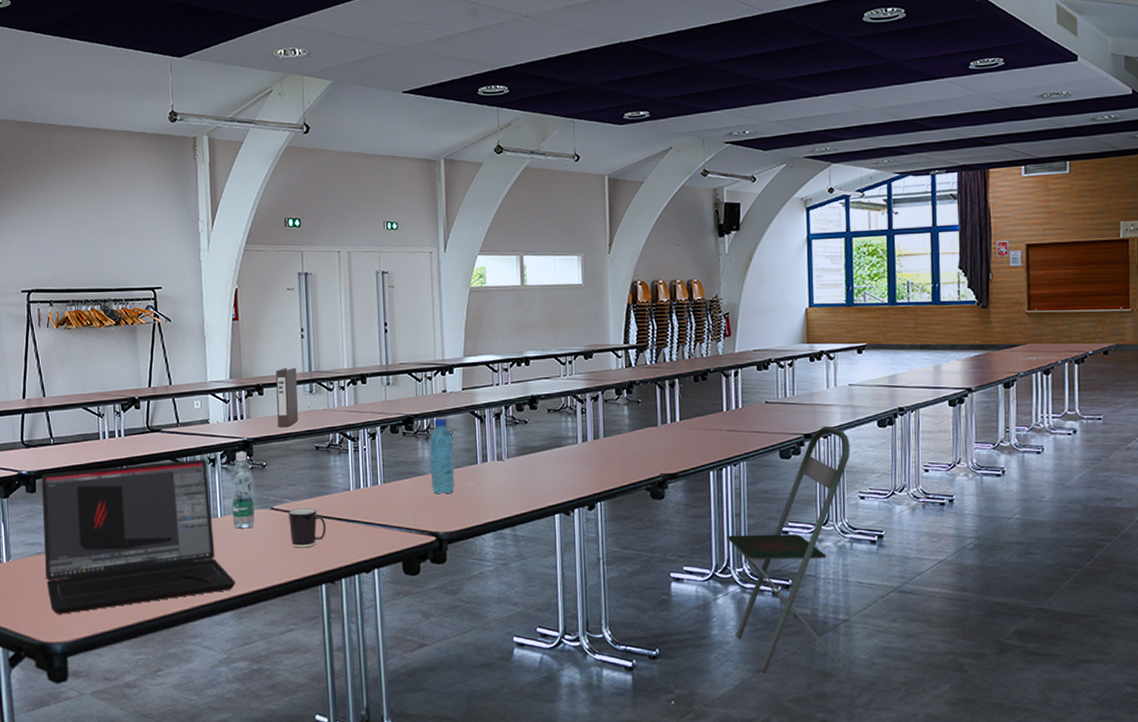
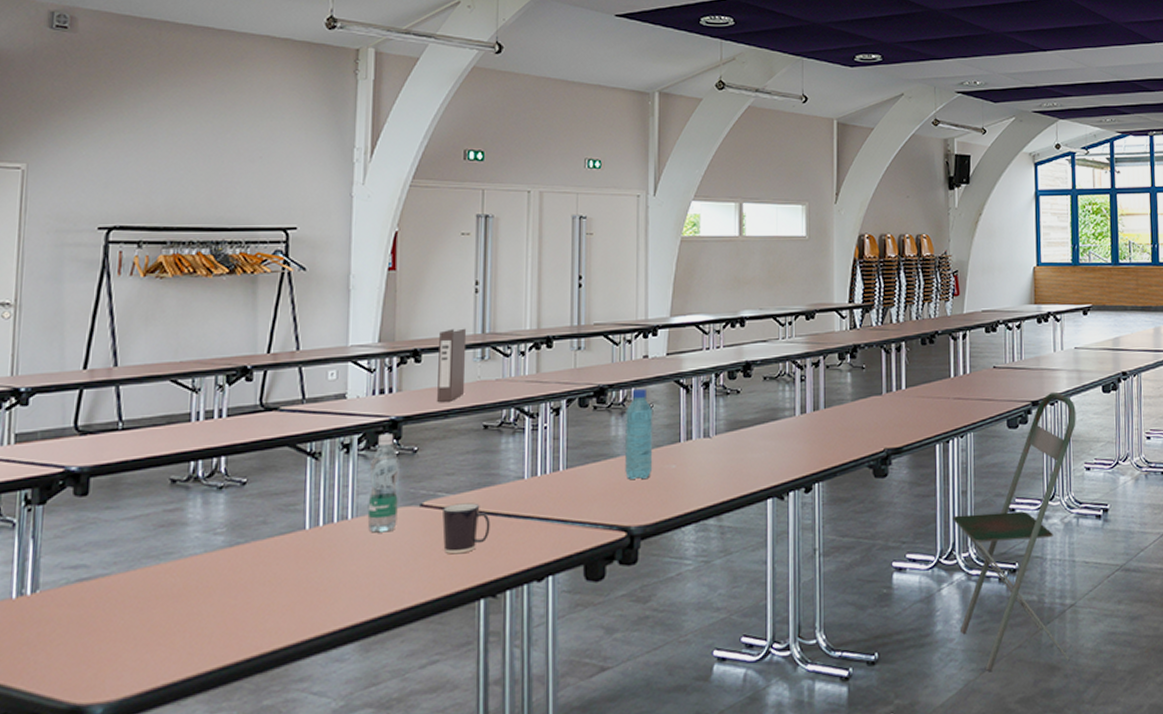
laptop: present [41,459,236,614] -> none [89,444,365,664]

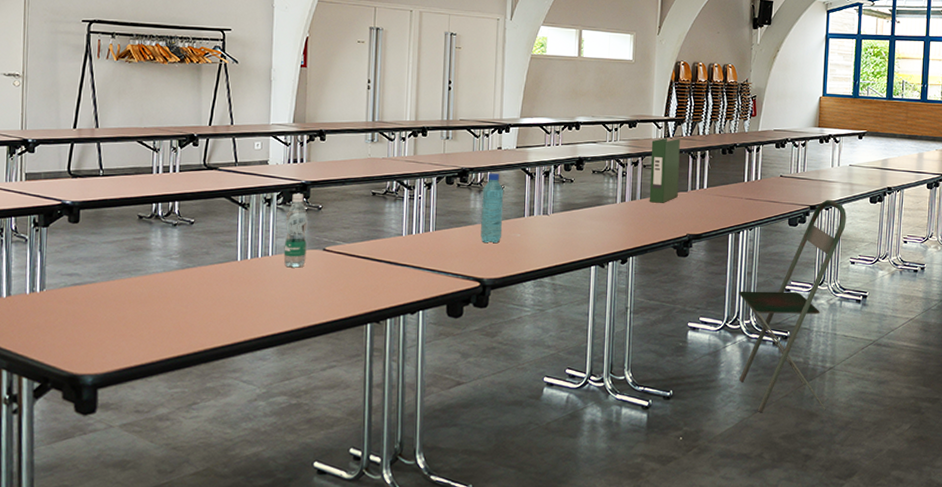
binder: present [437,328,467,402] -> none [337,116,361,172]
mug: present [441,502,491,555] -> none [339,250,376,289]
binder: none [834,329,871,413] -> present [649,137,680,204]

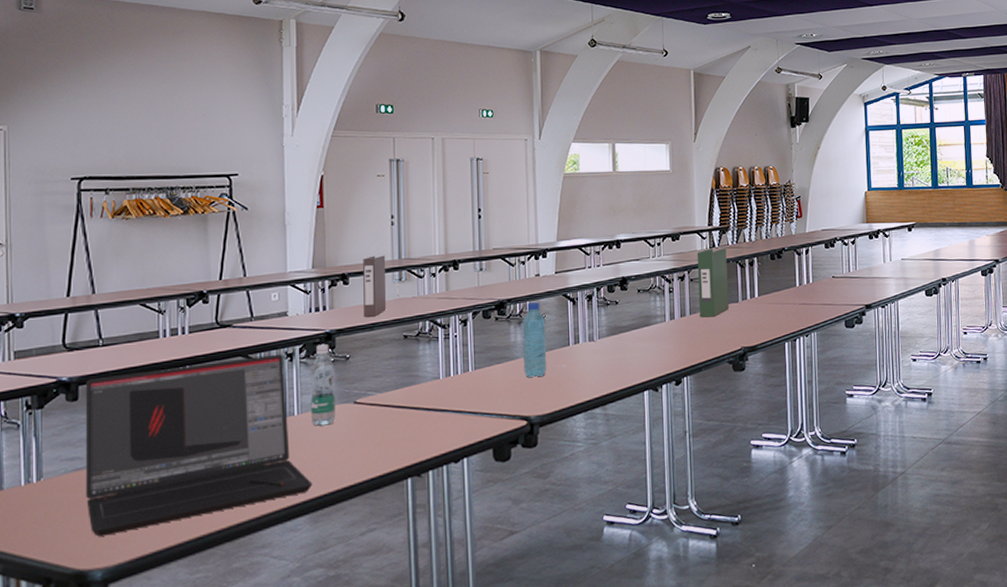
laptop: none [82,198,282,346] -> present [85,354,313,537]
binder: none [337,116,361,172] -> present [363,255,387,317]
folding chair: present [738,199,846,413] -> none [800,296,904,529]

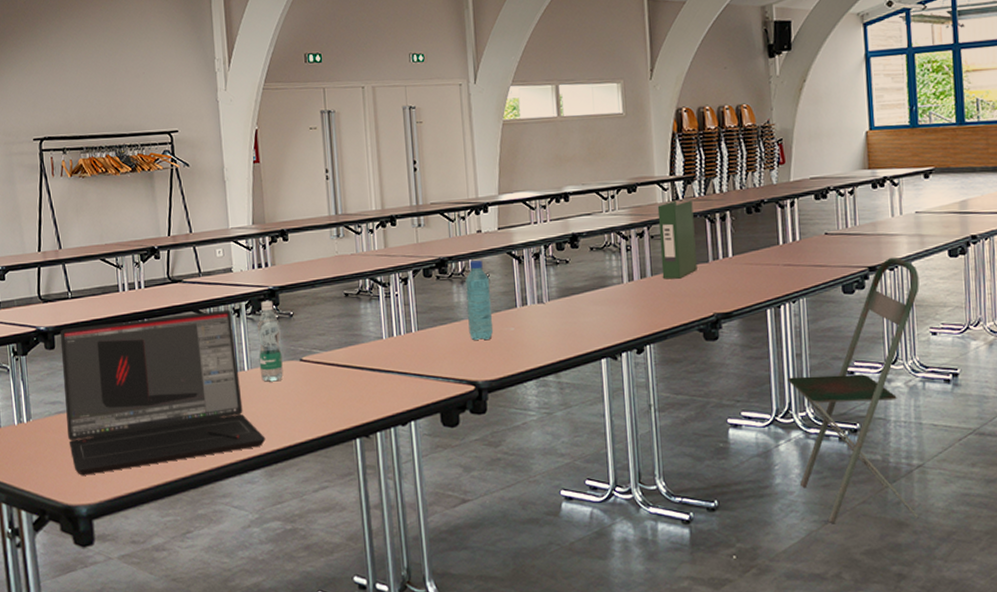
binder: present [363,255,387,317] -> none [300,210,326,274]
folding chair: none [800,296,904,529] -> present [787,257,919,524]

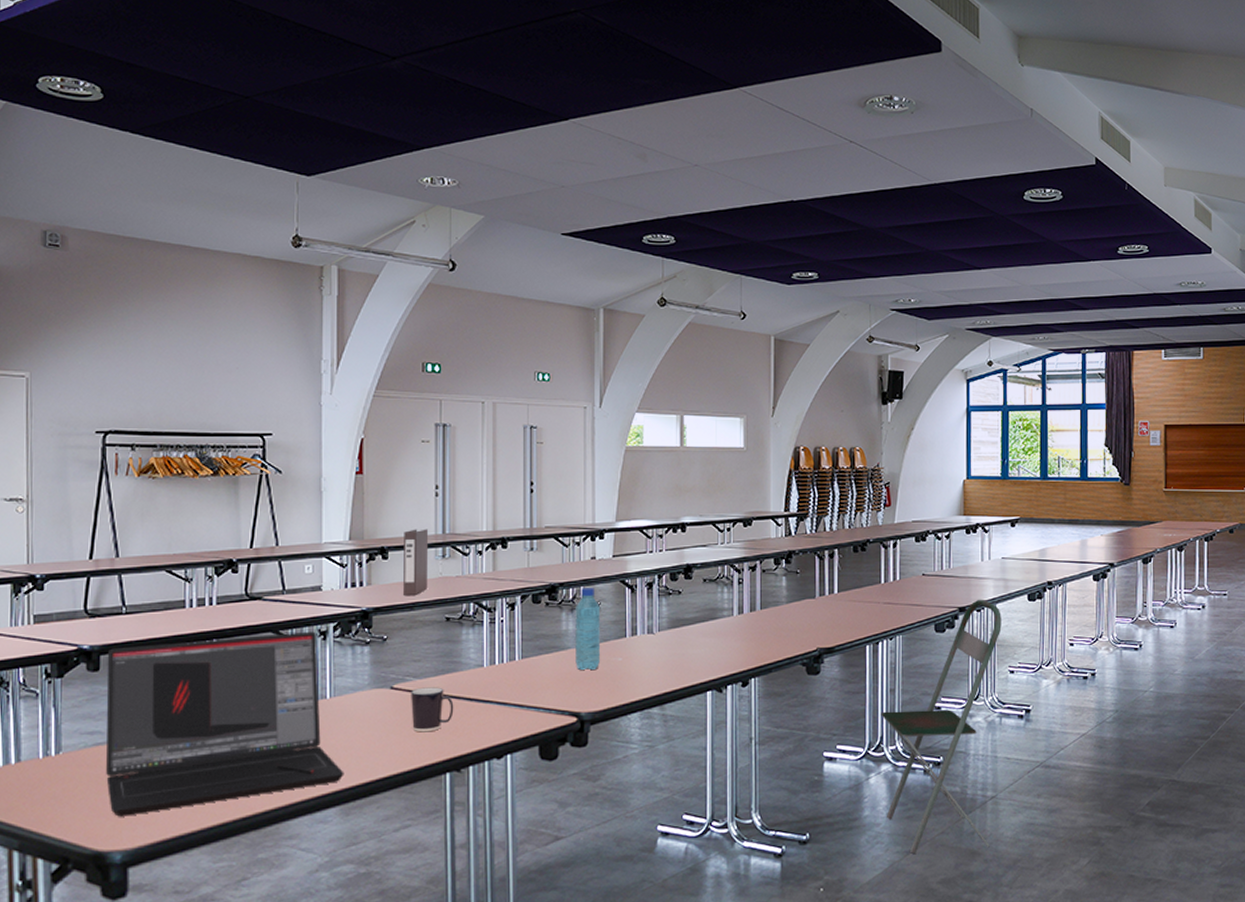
bottle: present [256,301,283,382] -> none [344,623,371,711]
binder: none [300,210,326,274] -> present [403,529,429,595]
mug: none [317,358,359,401] -> present [410,687,454,733]
binder: present [657,200,697,280] -> none [770,536,804,614]

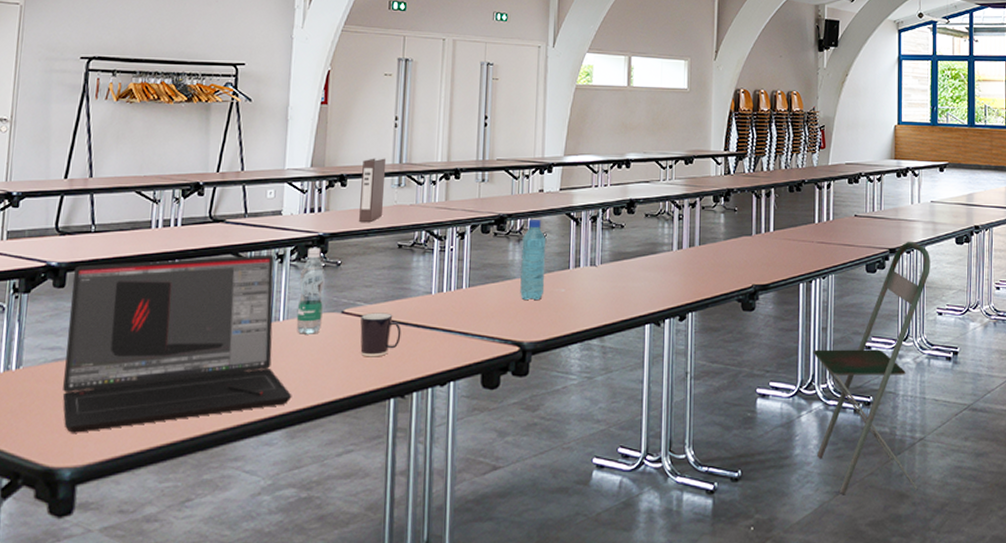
bottle: none [344,623,371,711] -> present [296,248,325,334]

